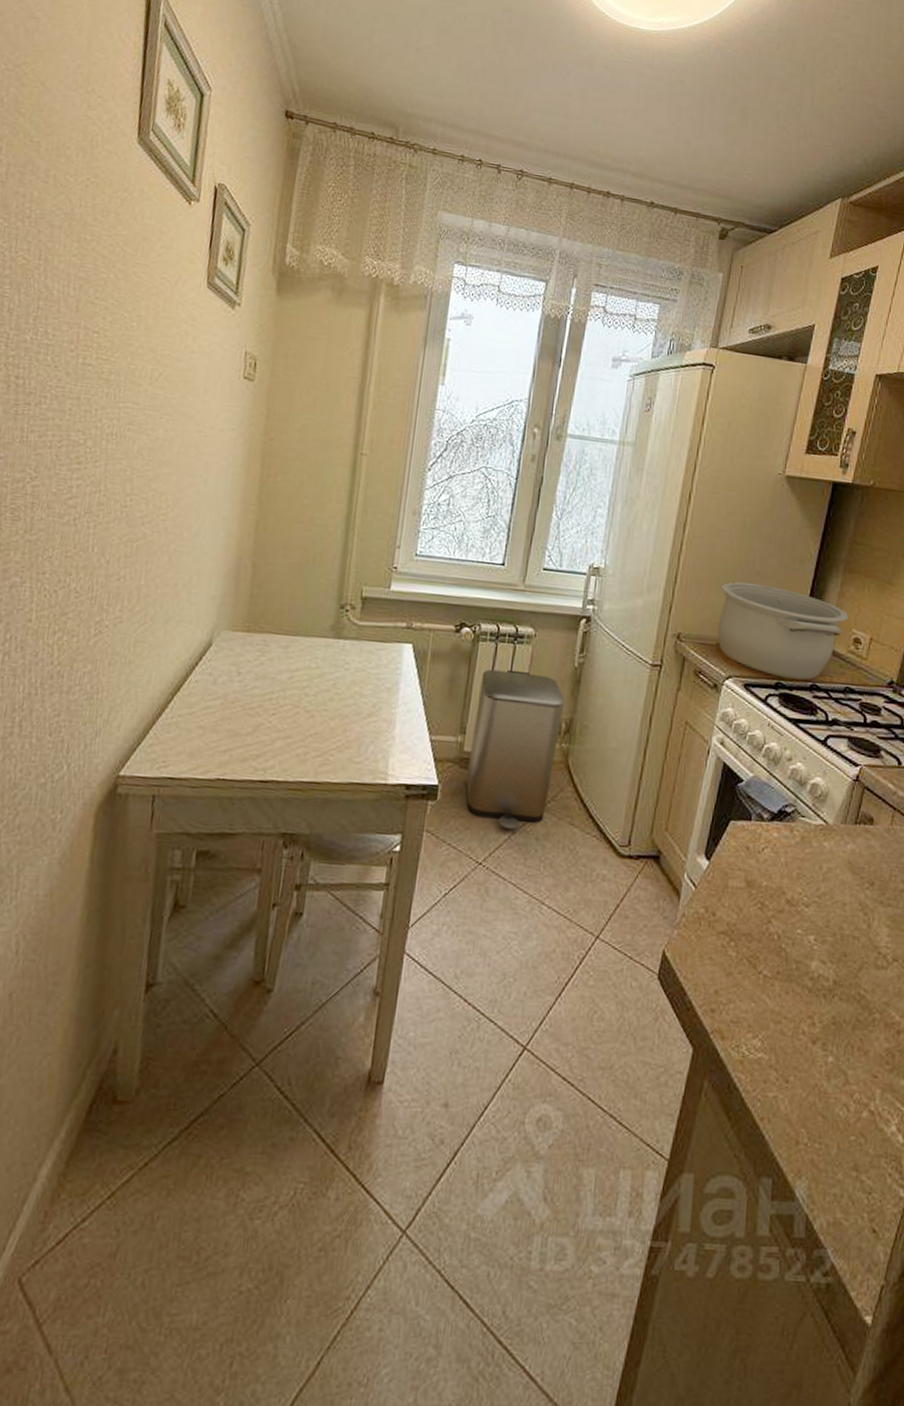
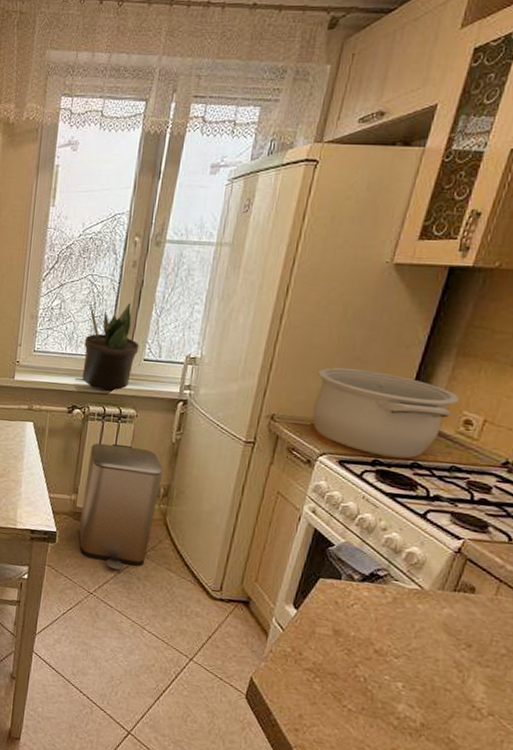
planter: none [472,497,539,605] -> present [82,300,140,391]

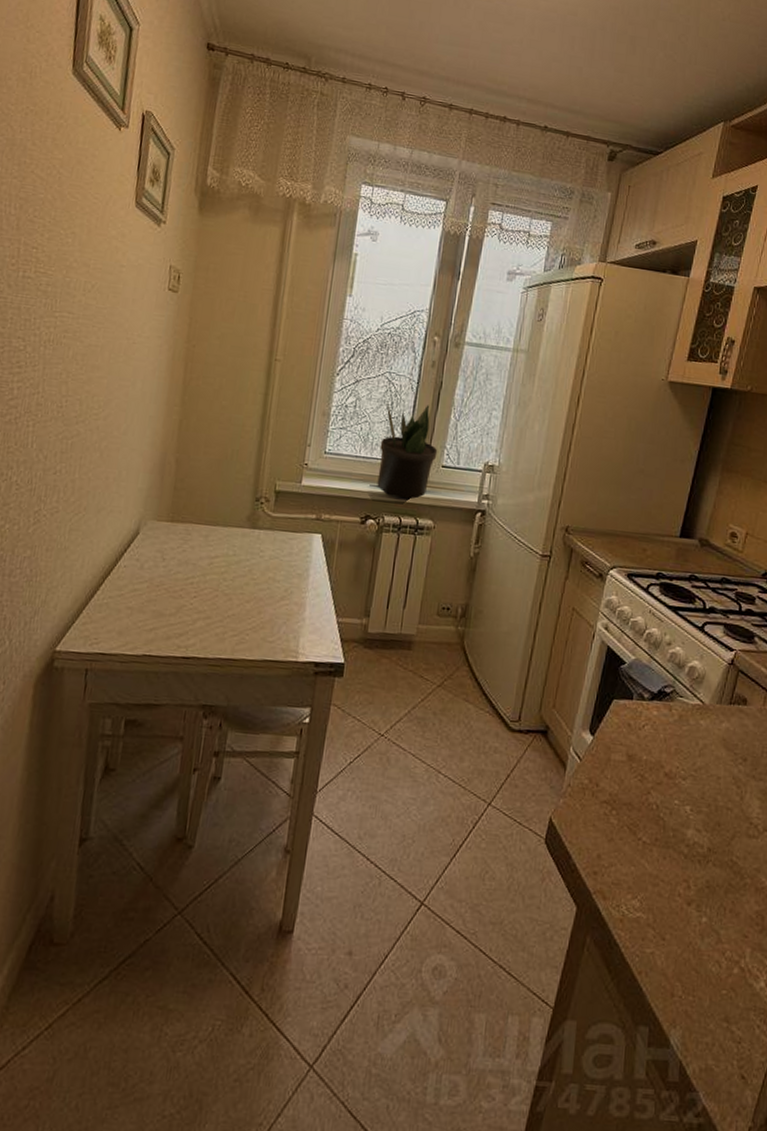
pedal bin: present [78,442,164,570] -> none [369,557,462,704]
cooking pot: present [312,367,460,459] -> none [602,479,726,571]

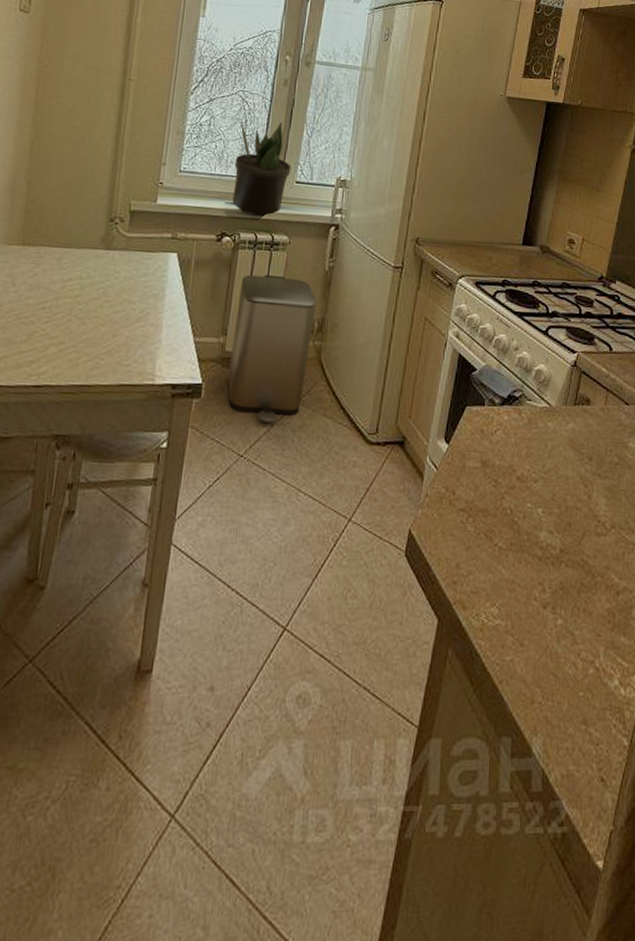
pedal bin: none [369,557,462,704] -> present [227,274,317,422]

